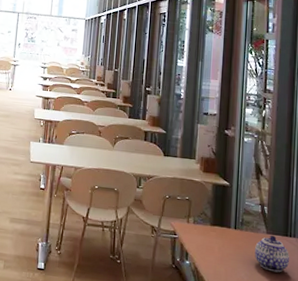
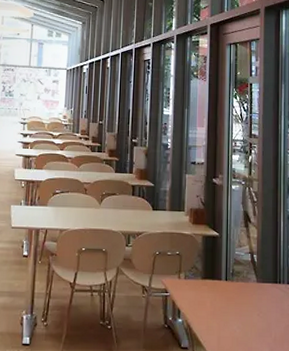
teapot: present [255,235,290,273] -> none [246,283,280,322]

